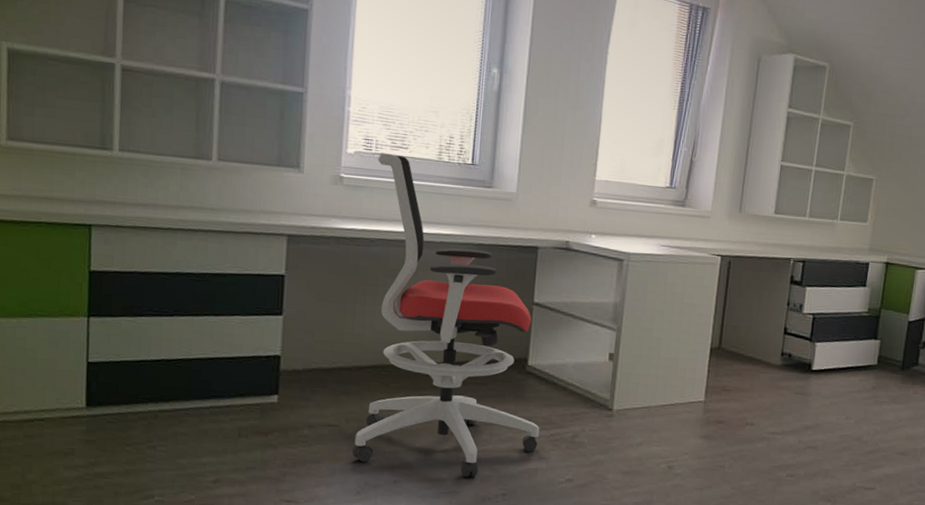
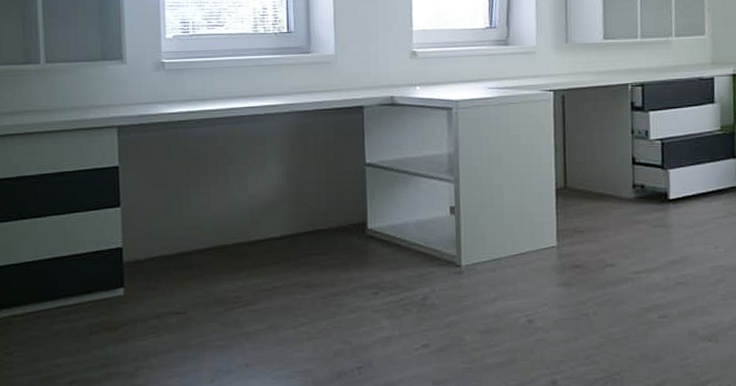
office chair: present [352,153,540,478] -> none [196,33,388,354]

